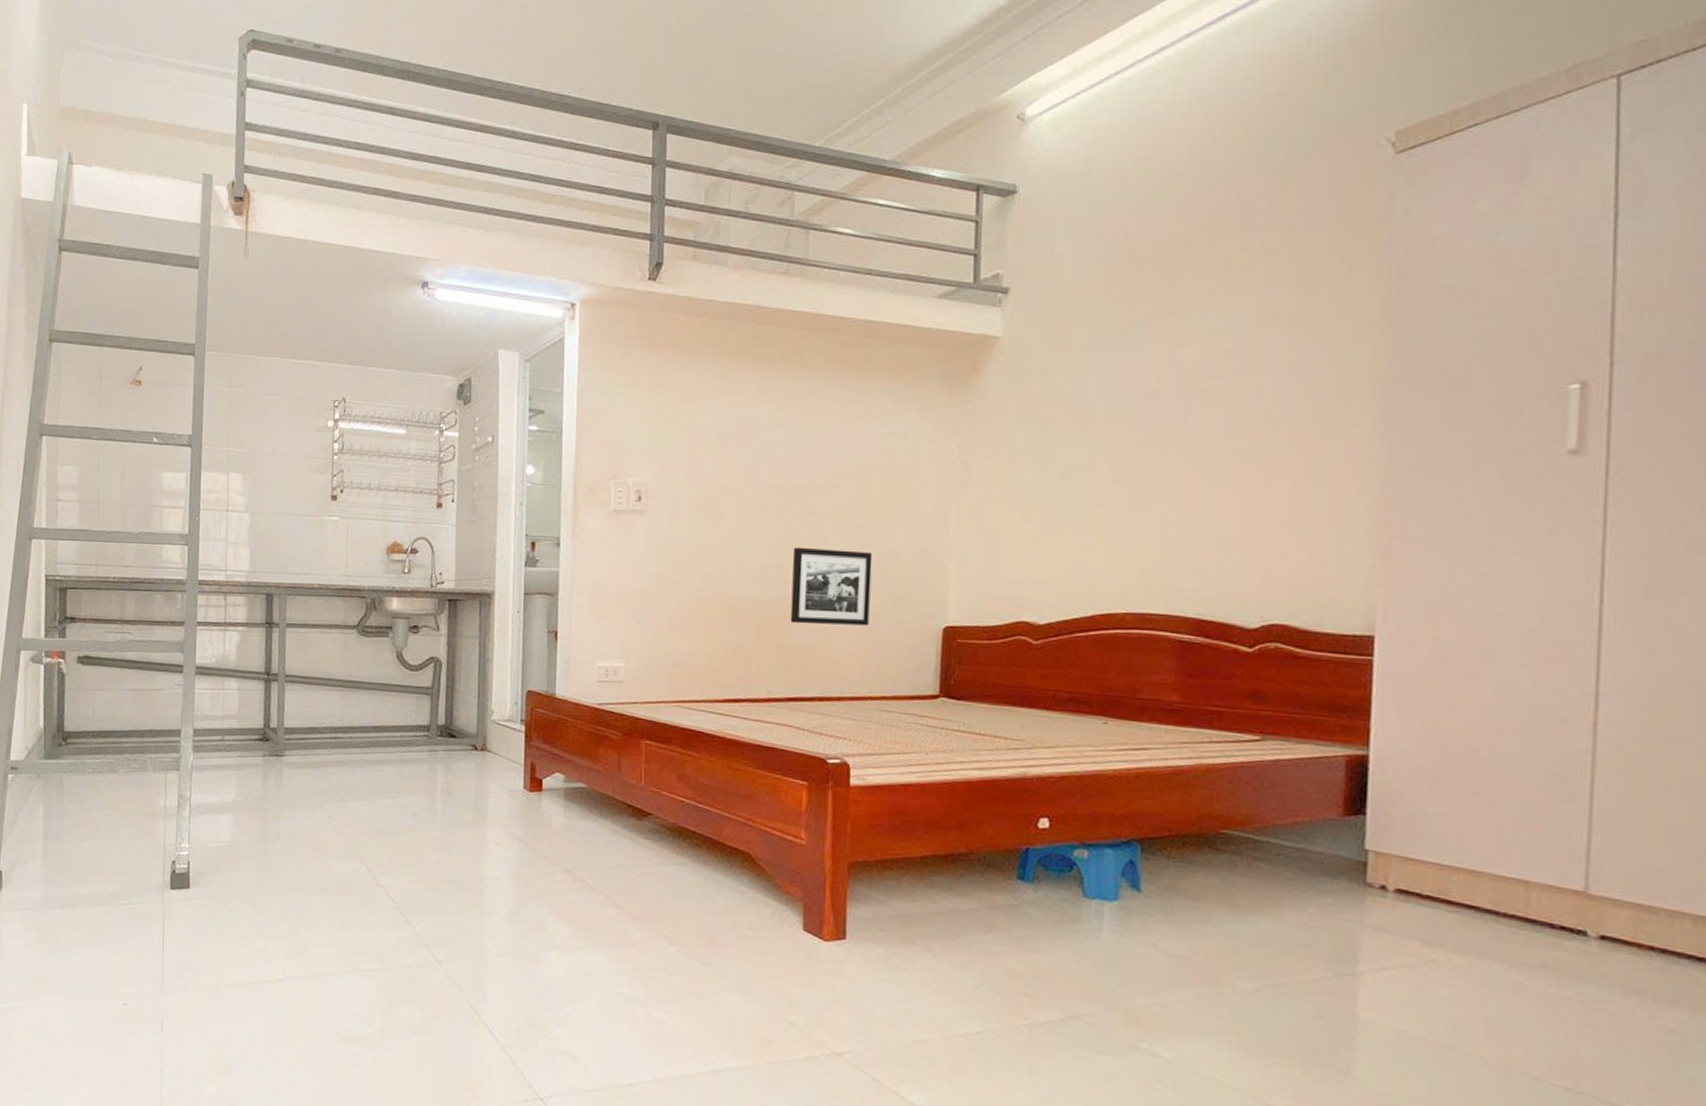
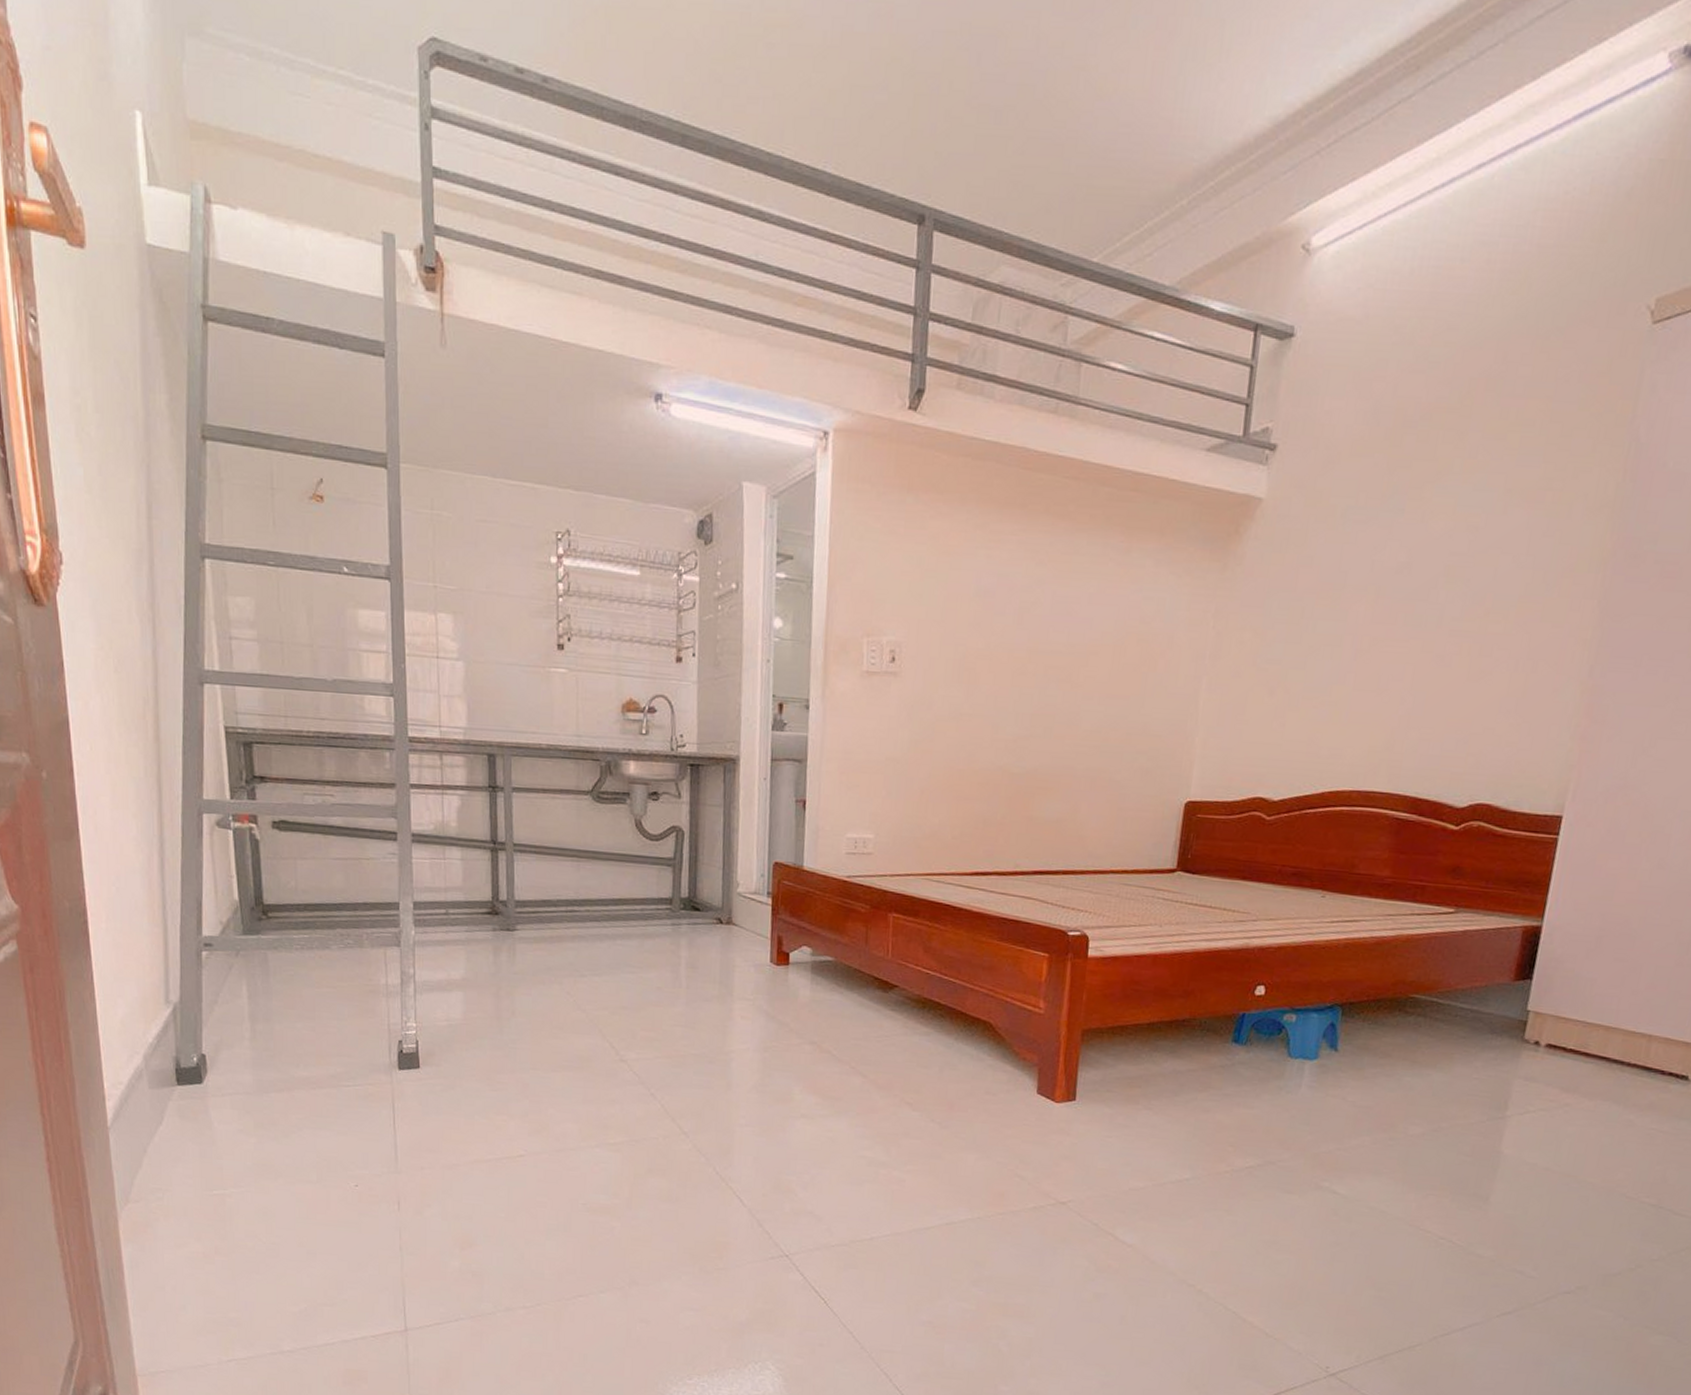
picture frame: present [790,547,873,626] -> none [1040,716,1124,800]

